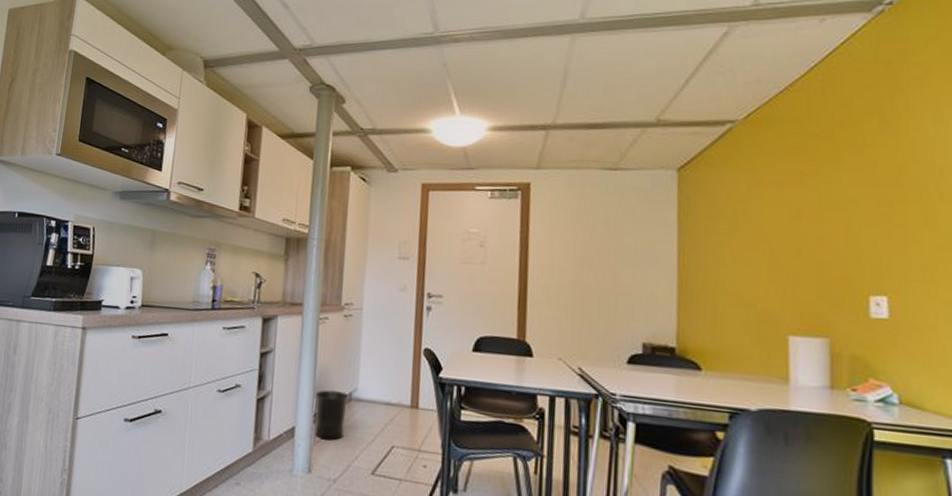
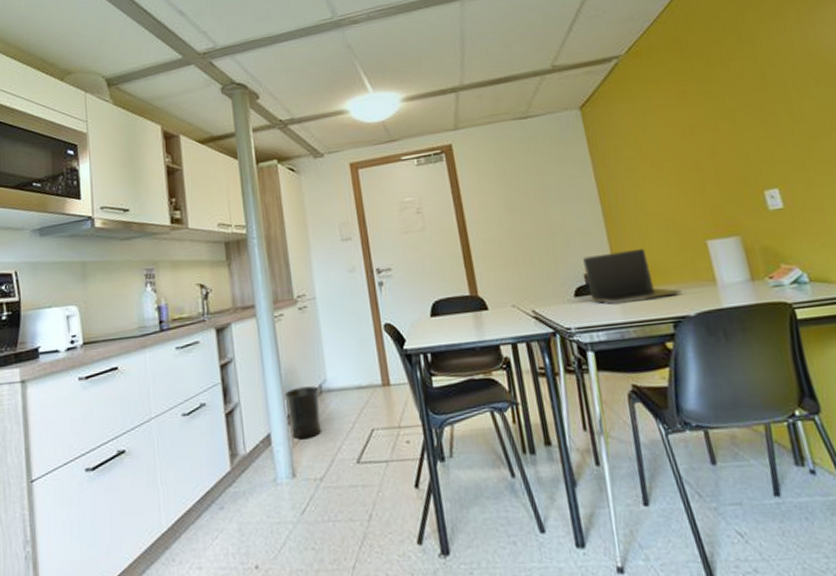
laptop computer: none [644,325,747,386] -> present [583,248,682,305]

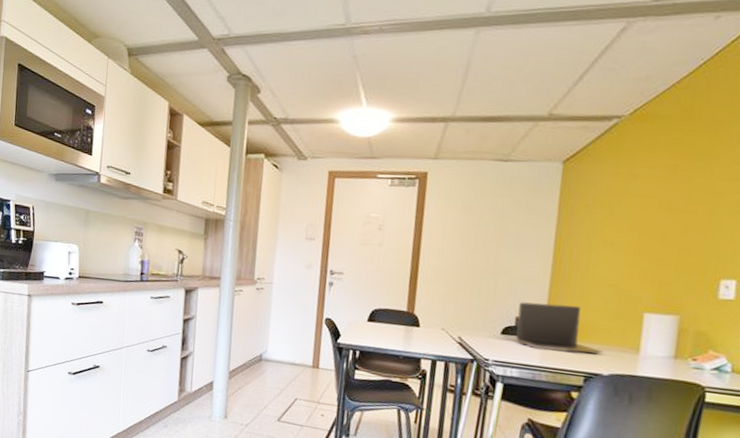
waste bin: present [284,386,321,440] -> none [230,351,259,393]

